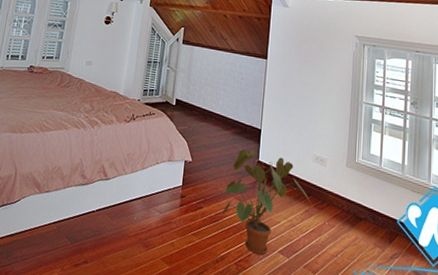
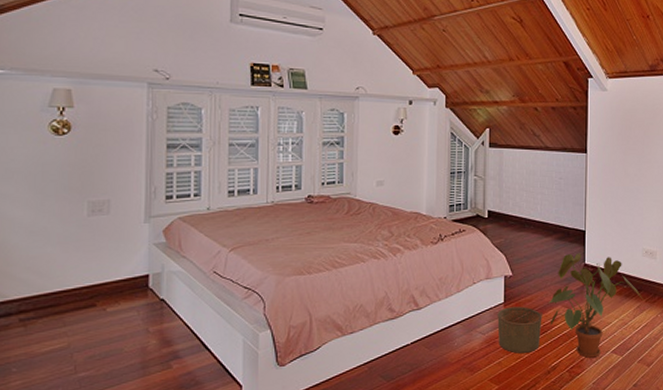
basket: none [173,190,216,239] -> present [496,306,542,354]

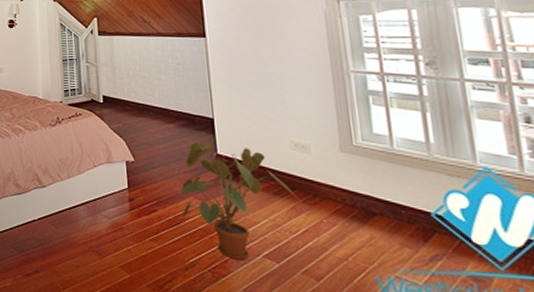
basket: present [496,306,542,354] -> none [121,193,173,244]

